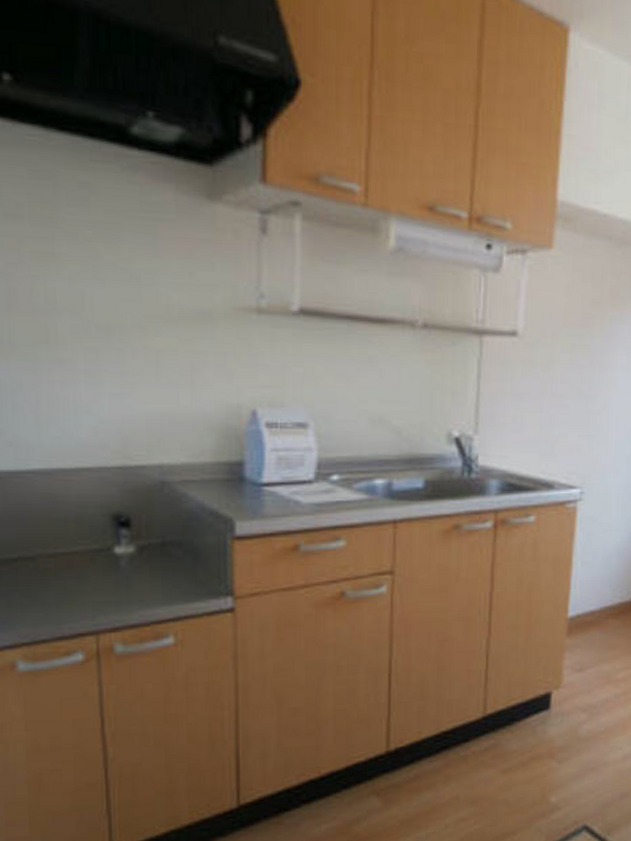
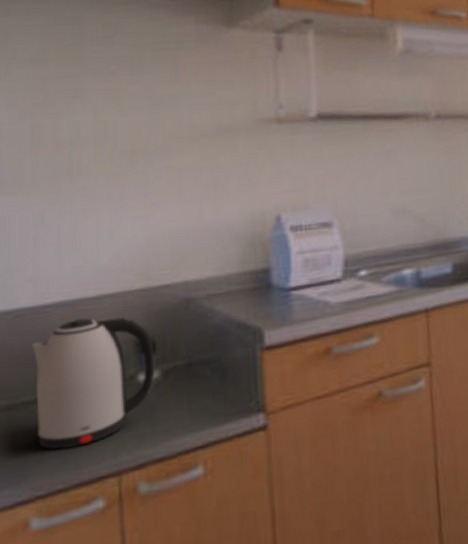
kettle: none [14,487,131,605] -> present [32,317,155,450]

